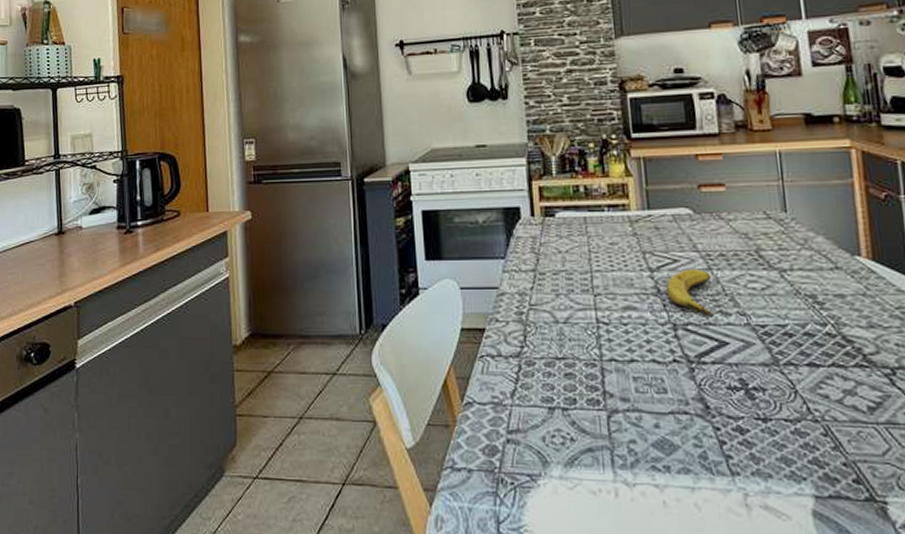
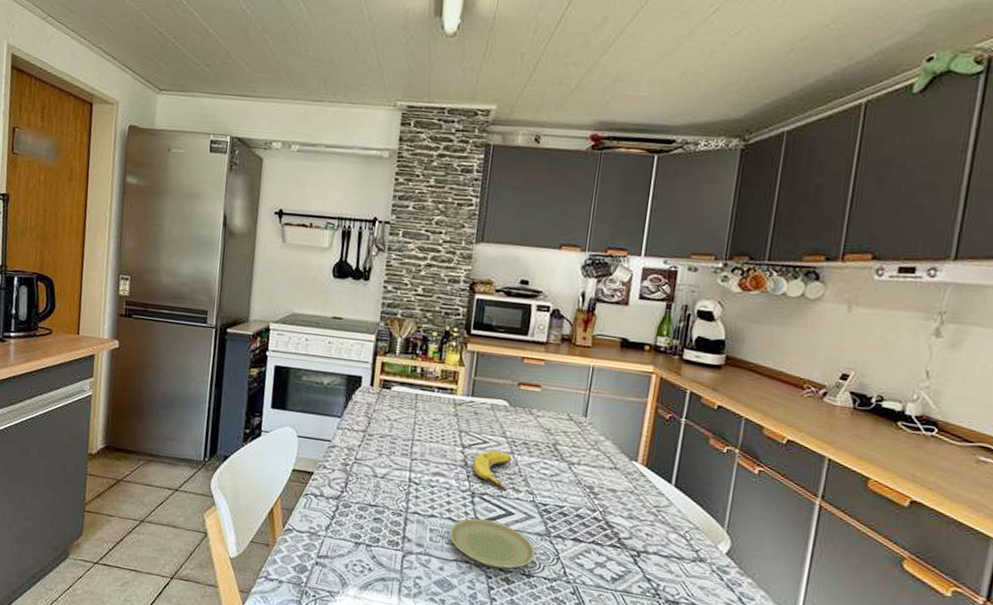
plate: none [657,356,767,416] -> present [449,518,535,569]

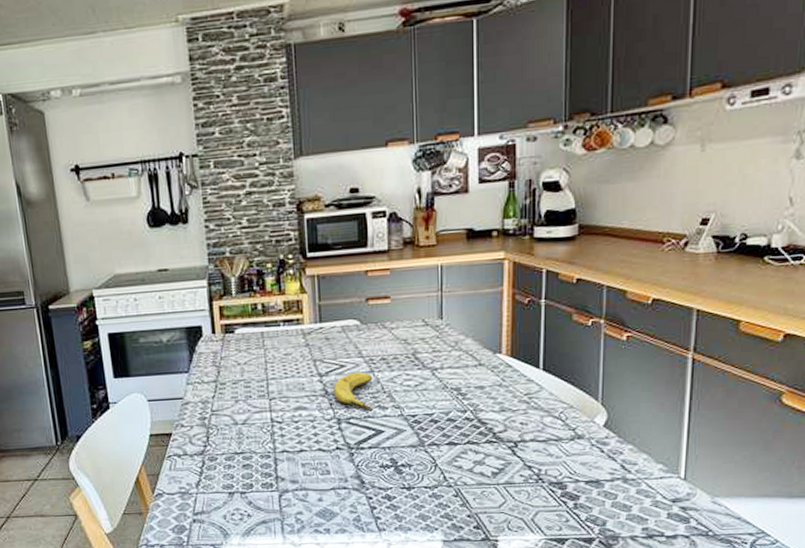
plate: present [449,518,535,569] -> none [322,442,412,488]

